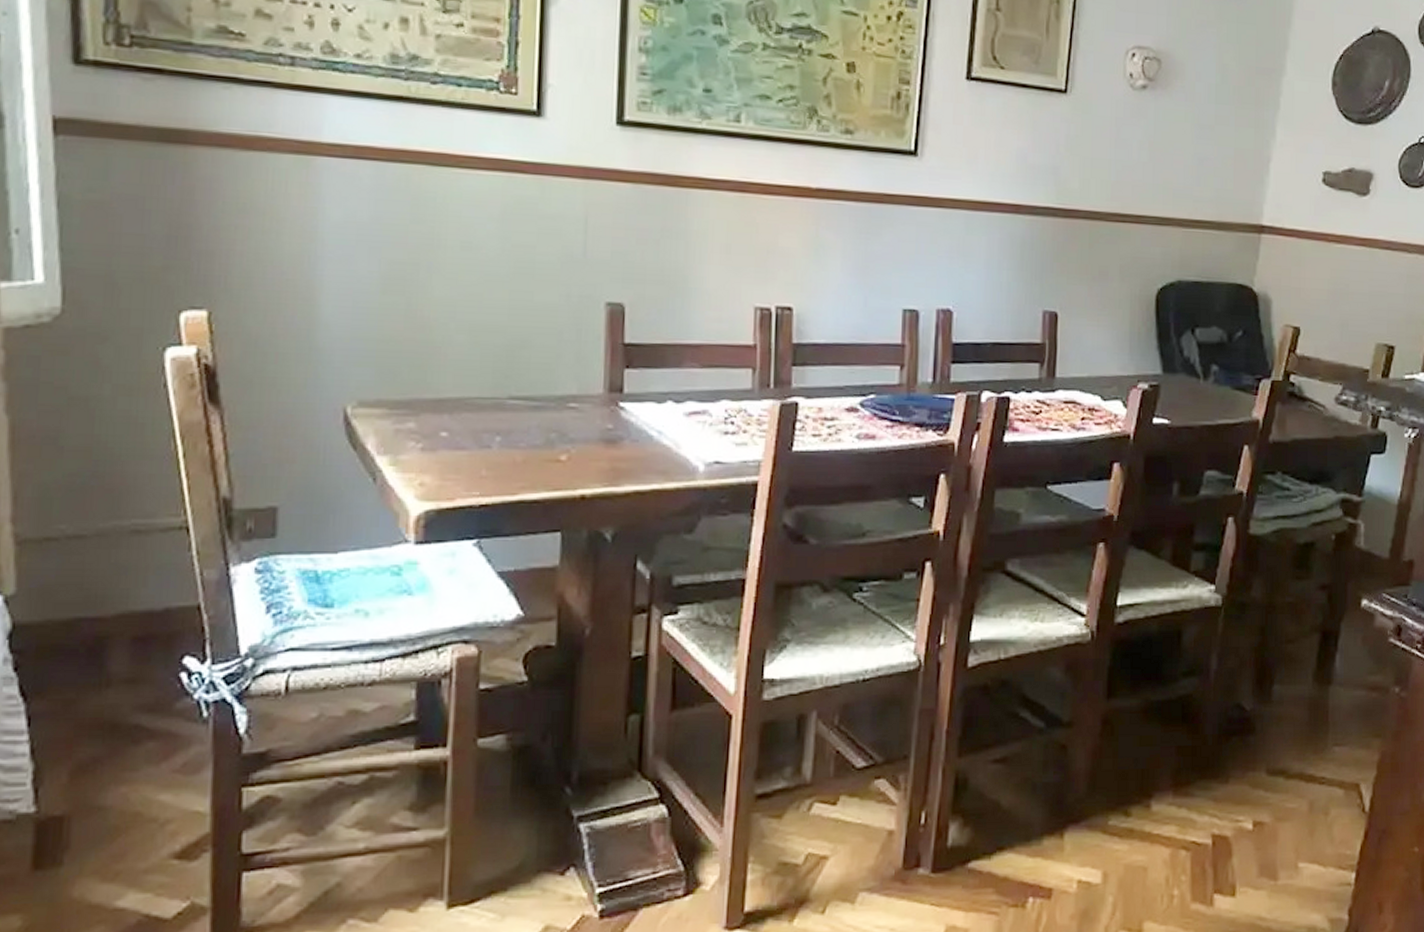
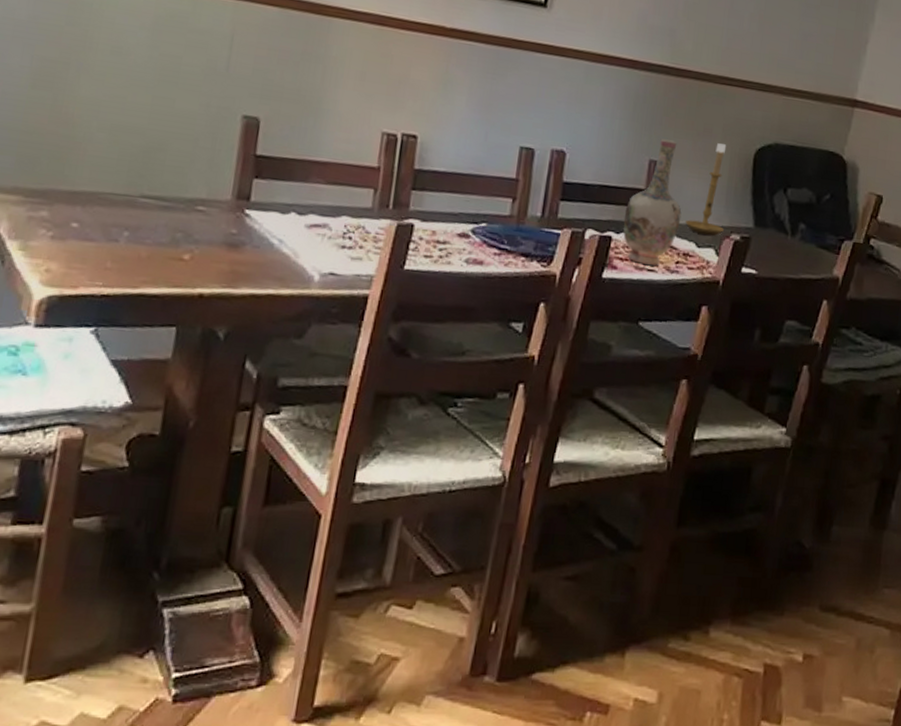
vase: none [1021,287,1083,424] -> present [623,139,682,265]
candle holder: none [1088,286,1130,388] -> present [685,143,727,236]

